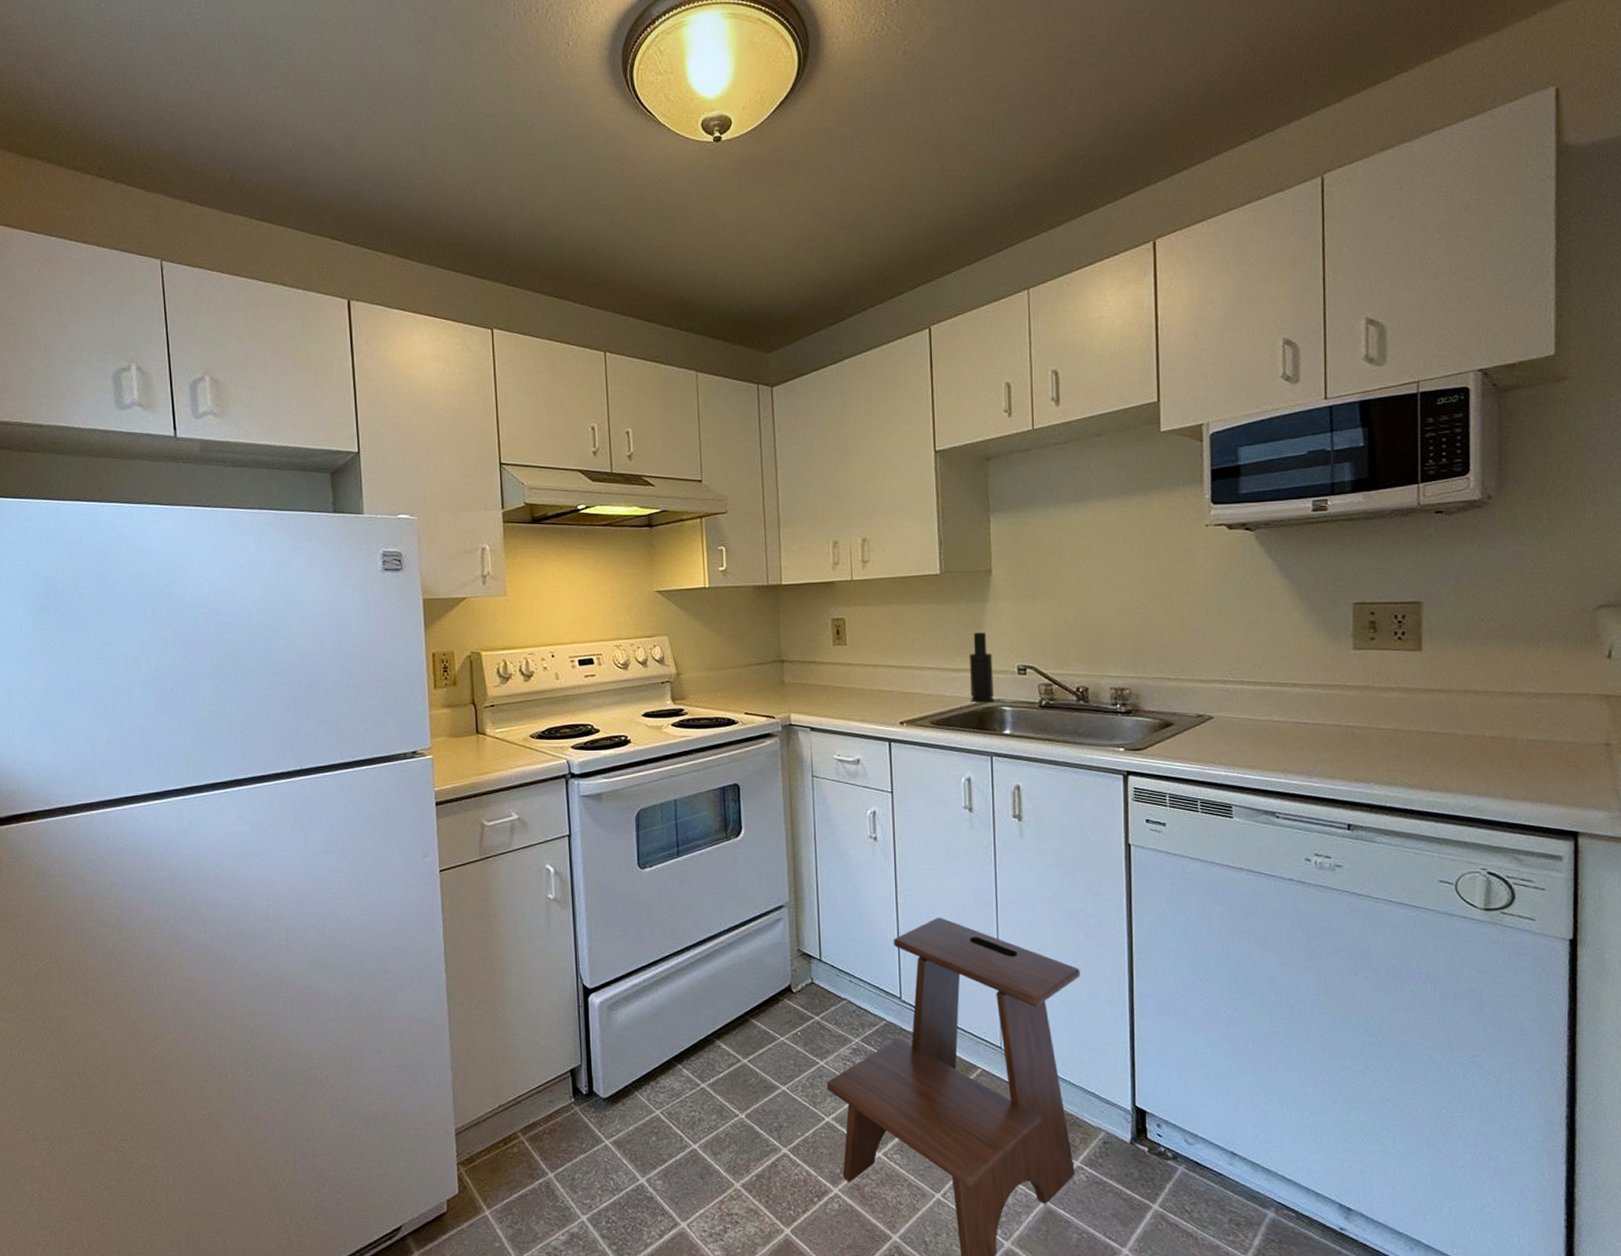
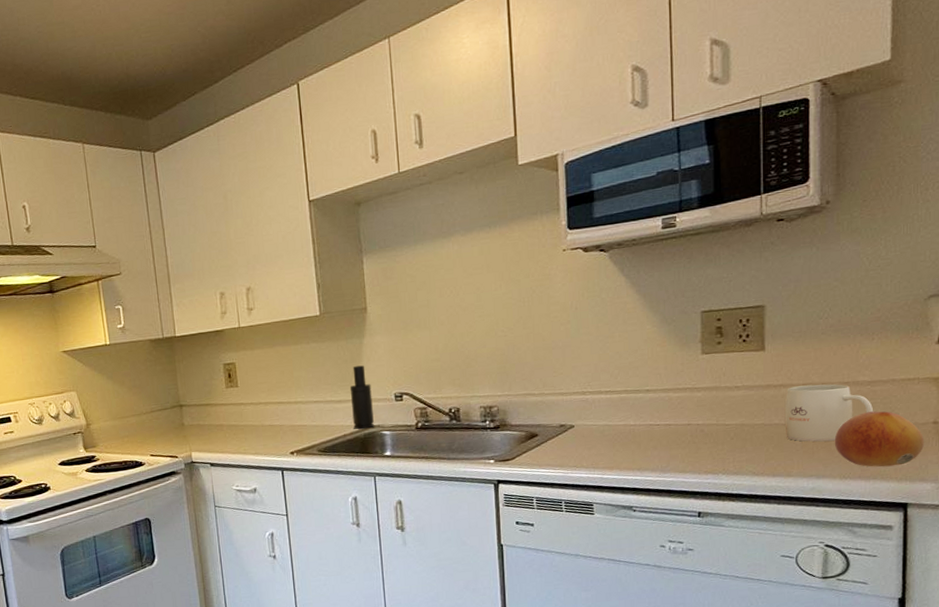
mug: none [1443,692,1540,757] -> present [784,384,874,442]
fruit: none [1497,727,1596,790] -> present [834,411,925,467]

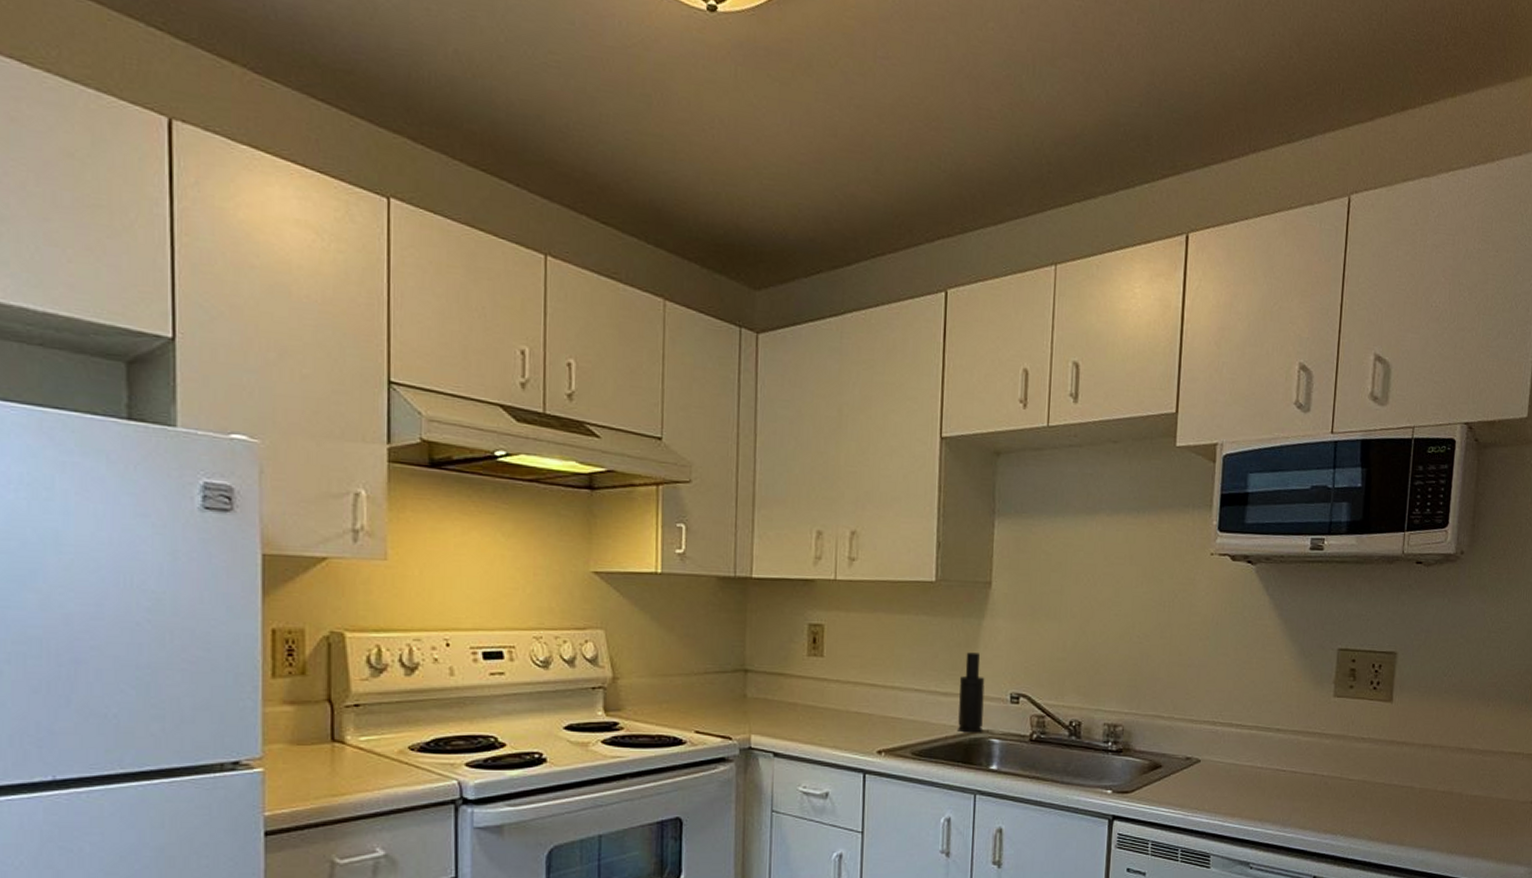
mug: present [784,384,874,442] -> none [1403,746,1483,812]
fruit: present [834,411,925,467] -> none [1445,783,1523,845]

